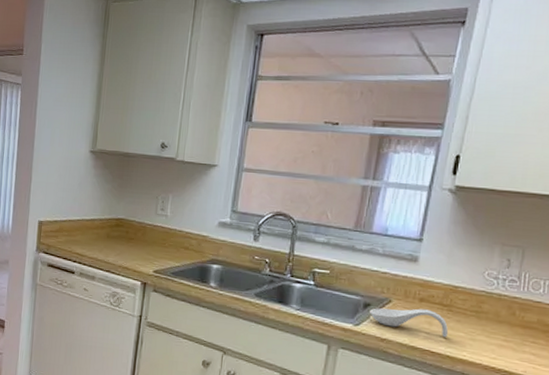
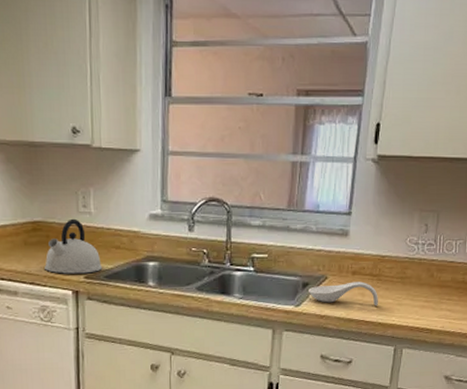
kettle: none [121,219,171,269] -> present [45,218,103,274]

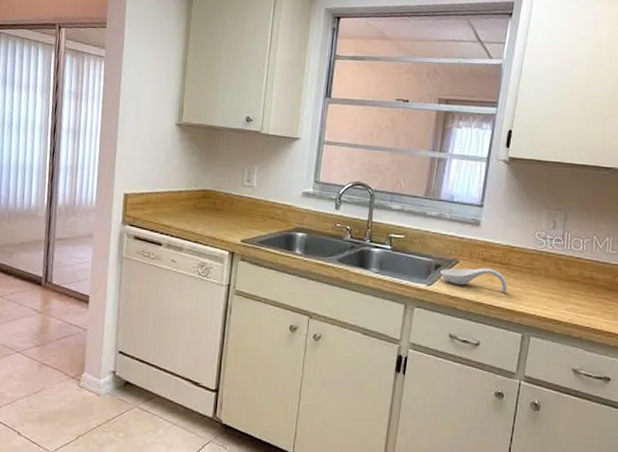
kettle: present [45,218,103,274] -> none [208,190,258,238]

